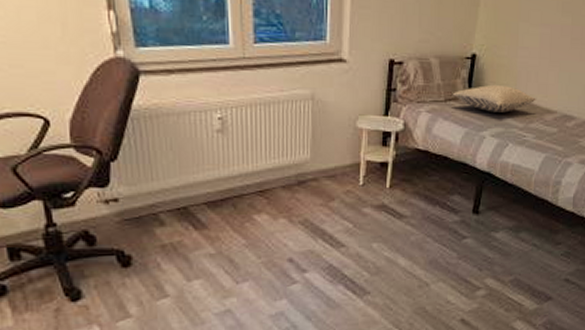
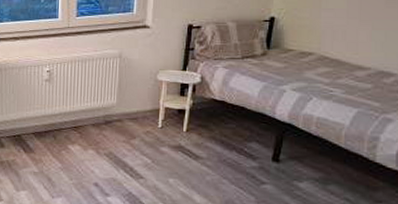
pillow: present [452,84,536,113] -> none [249,43,344,69]

